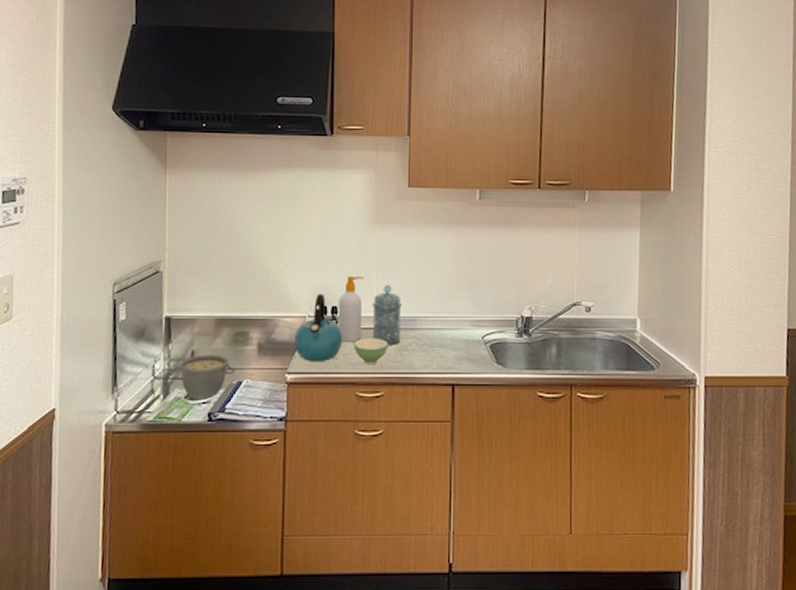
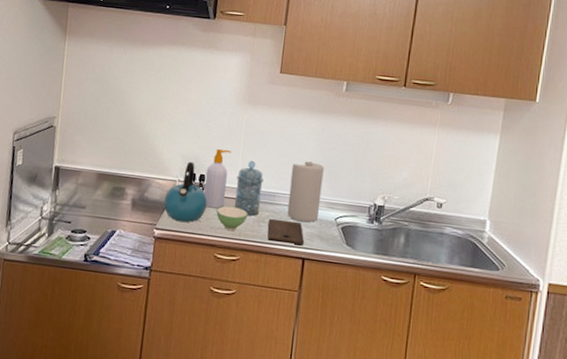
cooking pot: present [172,349,237,399] -> none [57,197,112,242]
cutting board: none [411,345,451,371] -> present [267,218,304,246]
paper towel holder: none [430,277,465,345] -> present [287,160,324,223]

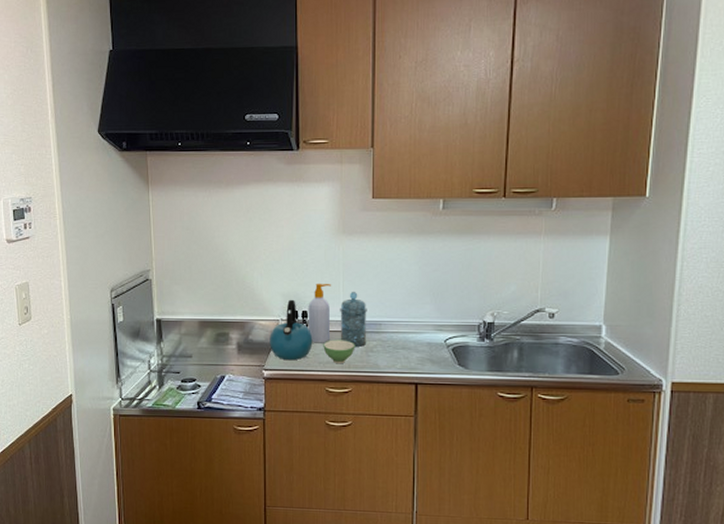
cutting board: present [267,218,304,246] -> none [376,347,415,371]
paper towel holder: present [287,160,324,223] -> none [395,285,428,348]

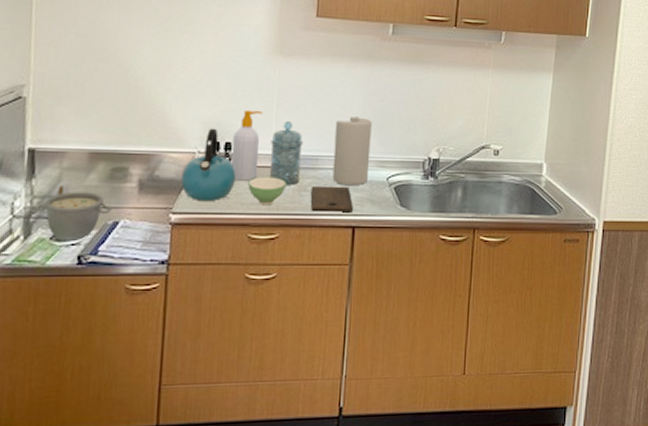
cooking pot: none [165,347,220,390] -> present [35,185,113,241]
cutting board: none [376,347,415,371] -> present [310,185,353,213]
paper towel holder: none [395,285,428,348] -> present [332,115,372,186]

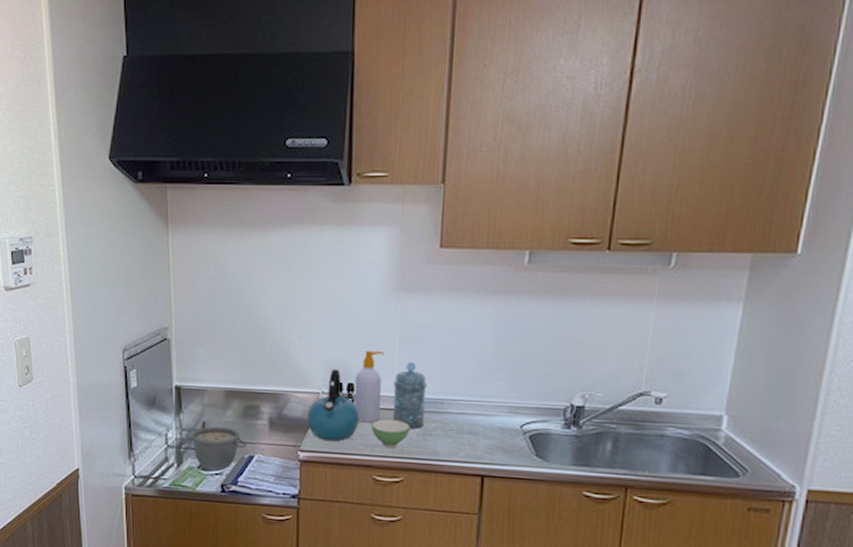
cutting board: present [310,185,353,213] -> none [435,430,482,461]
paper towel holder: present [332,115,372,186] -> none [459,356,504,433]

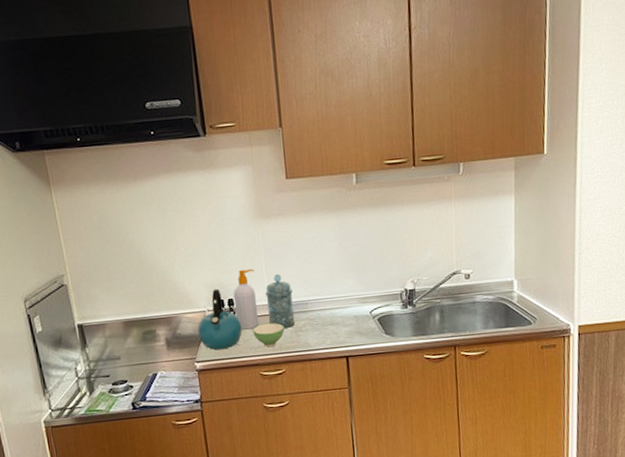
cooking pot: present [184,420,248,471] -> none [92,350,150,393]

